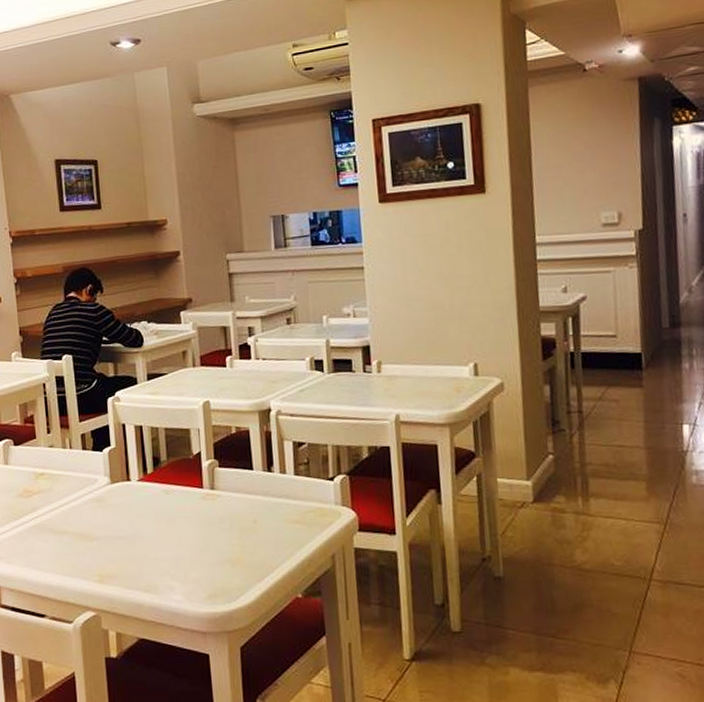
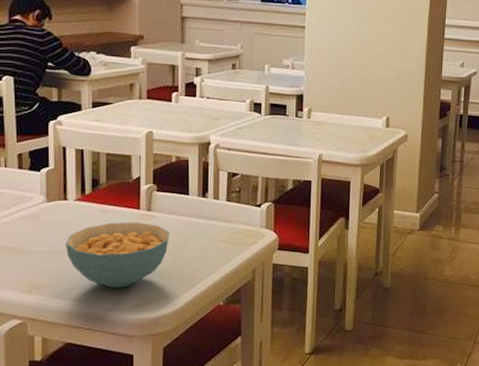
cereal bowl: none [132,502,236,577] -> present [66,222,169,288]

